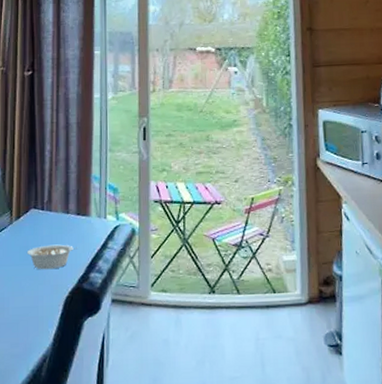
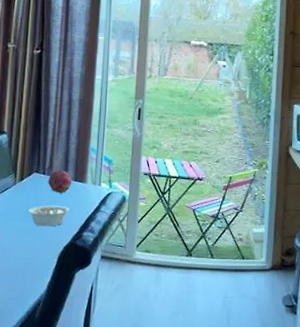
fruit: none [47,203,74,230] -> present [47,170,72,194]

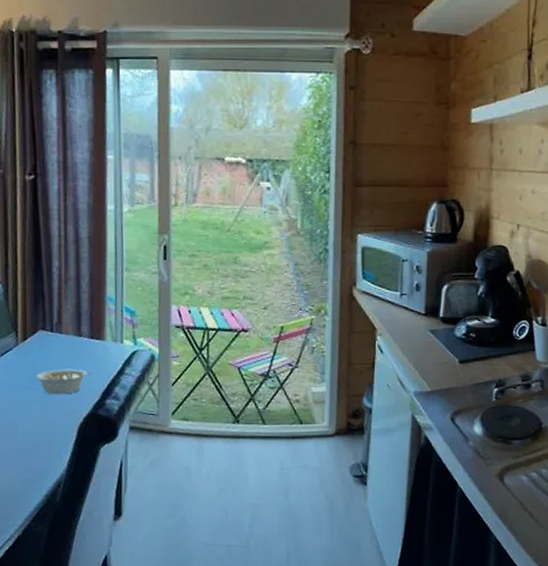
fruit: present [47,170,72,194] -> none [57,325,88,354]

